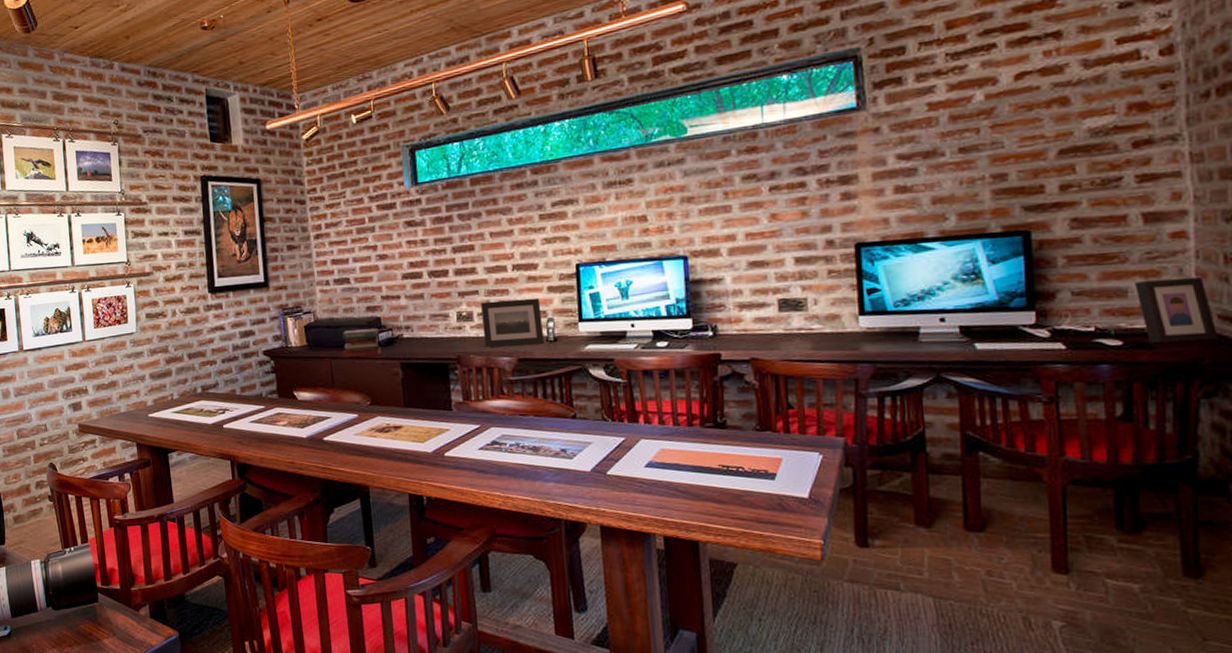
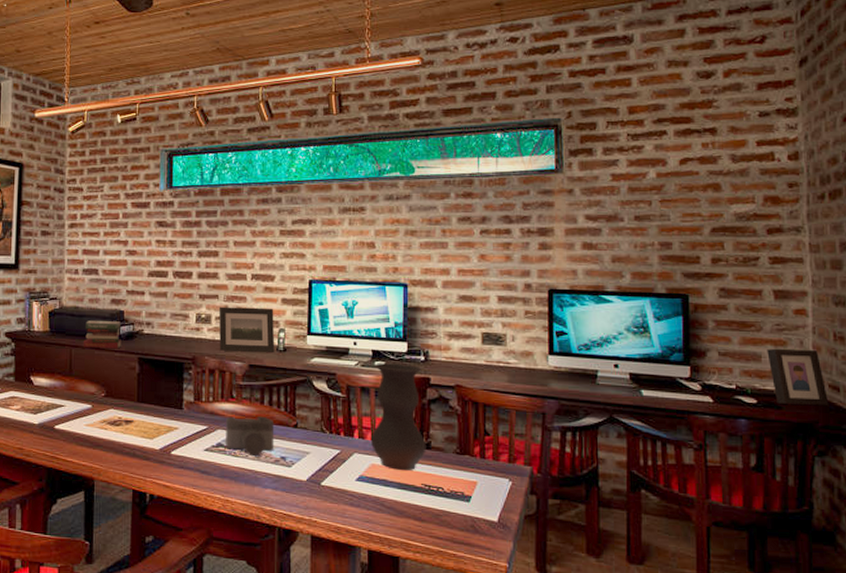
camera: none [499,409,553,450] -> present [226,416,275,456]
vase: none [656,341,722,453] -> present [370,363,426,470]

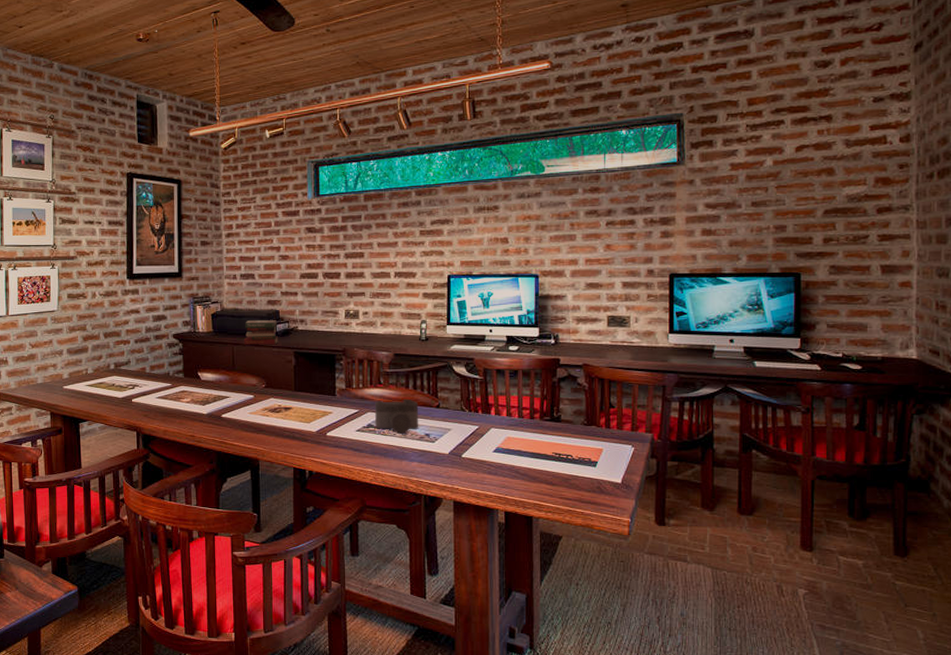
picture frame: present [218,307,275,352] -> none [365,302,418,342]
vase: present [370,363,426,470] -> none [506,347,557,441]
picture frame: present [767,348,829,405] -> none [873,318,929,369]

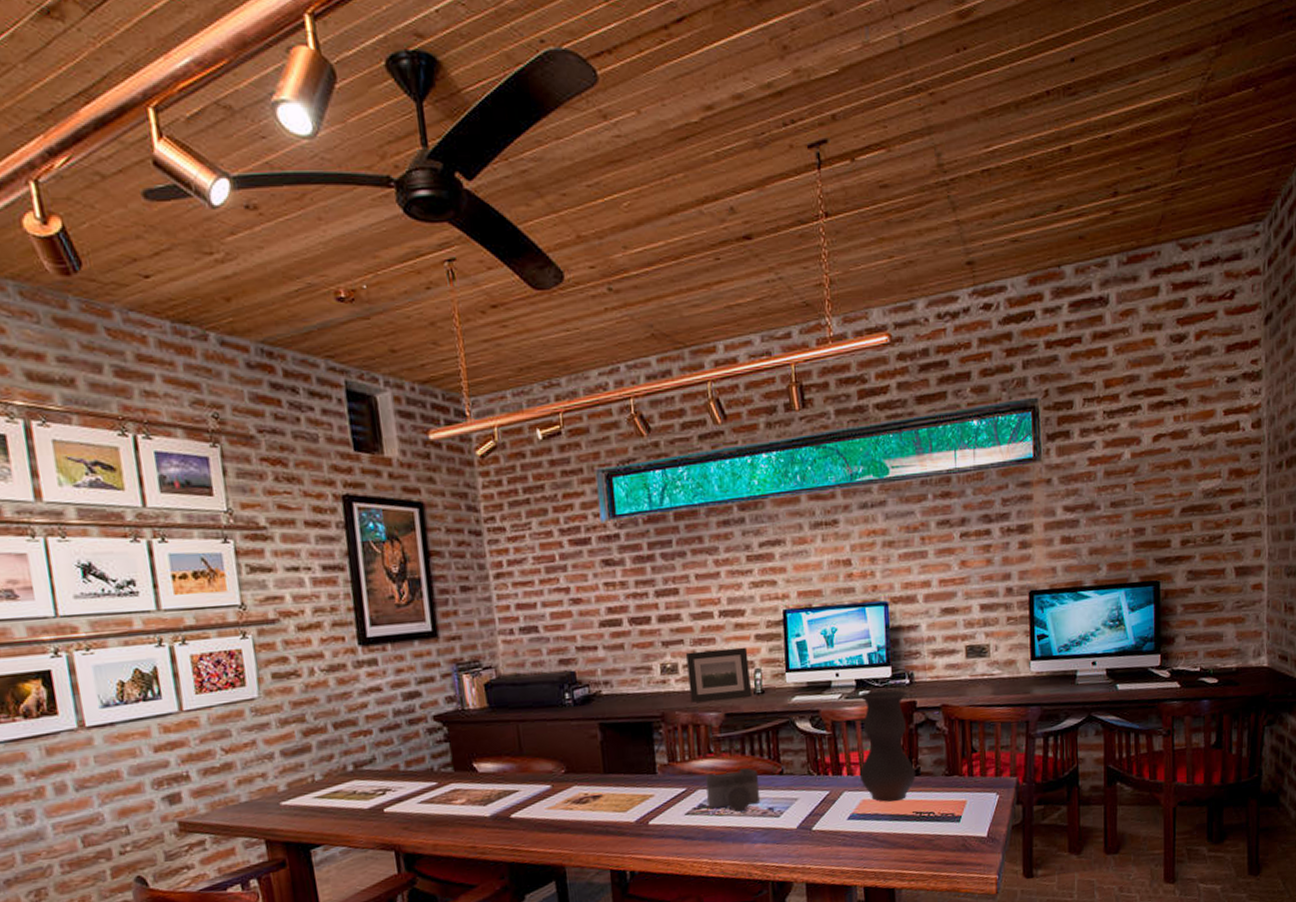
books: present [243,320,278,345] -> none [531,685,577,721]
picture frame: none [365,302,418,342] -> present [685,647,753,703]
vase: none [506,347,557,441] -> present [858,689,916,802]

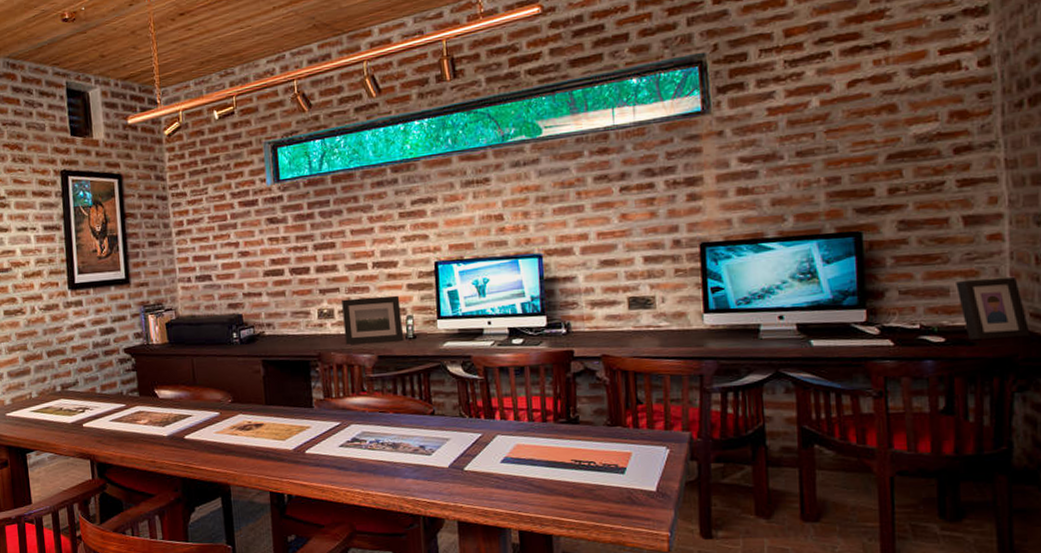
camera: present [706,767,761,811] -> none [359,406,412,447]
vase: present [858,689,916,802] -> none [511,338,574,448]
picture frame: none [1228,623,1278,680] -> present [956,277,1031,340]

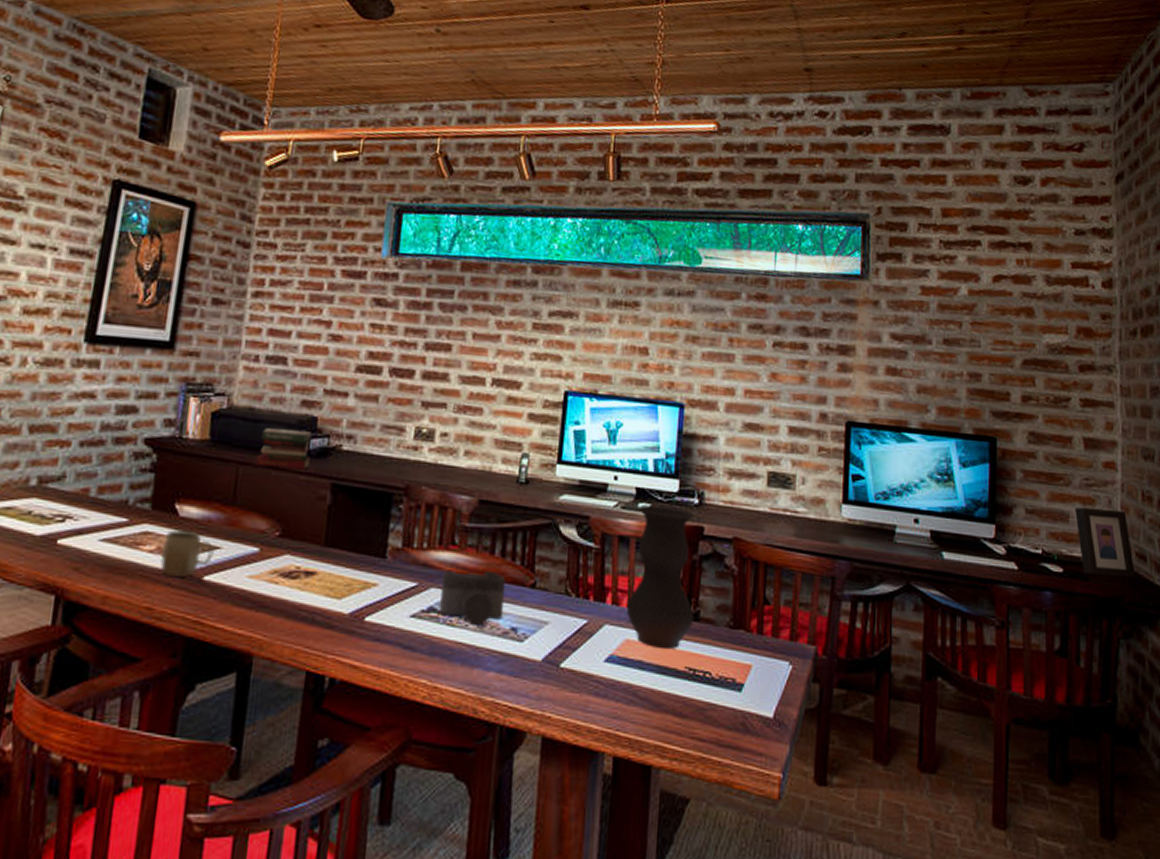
mug: none [151,406,188,439] -> present [160,528,214,577]
books: none [203,326,243,356] -> present [255,428,311,470]
picture frame: present [340,295,404,345] -> none [442,419,518,485]
camera: none [359,406,412,447] -> present [439,570,506,625]
vase: none [511,338,574,448] -> present [626,505,695,649]

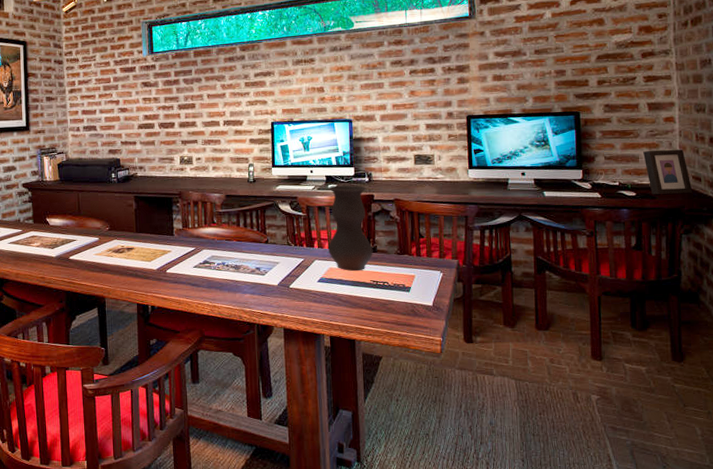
mug: present [160,528,214,577] -> none [43,232,73,259]
books: present [255,428,311,470] -> none [88,168,120,192]
camera: present [439,570,506,625] -> none [210,236,250,268]

